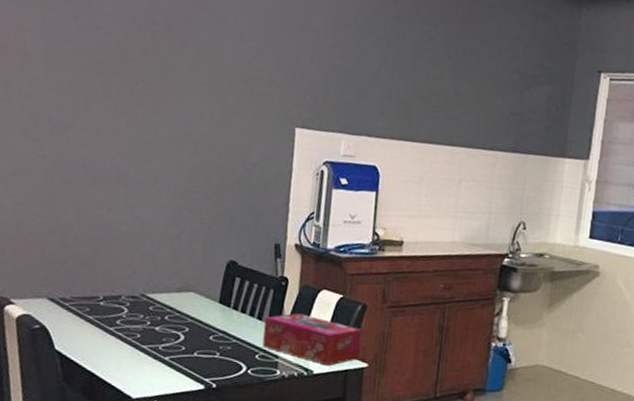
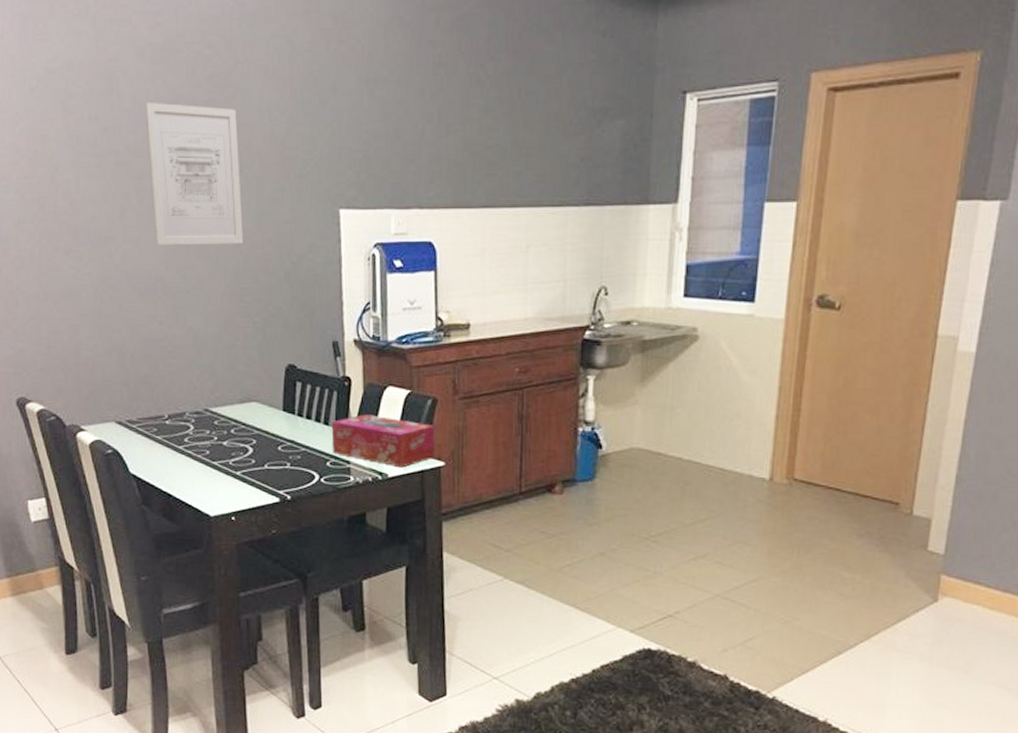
wall art: none [115,10,211,147] -> present [144,102,244,246]

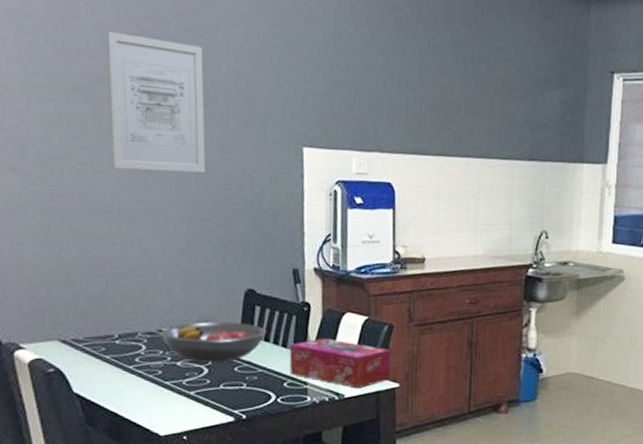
fruit bowl: none [207,399,308,443] -> present [161,321,267,363]

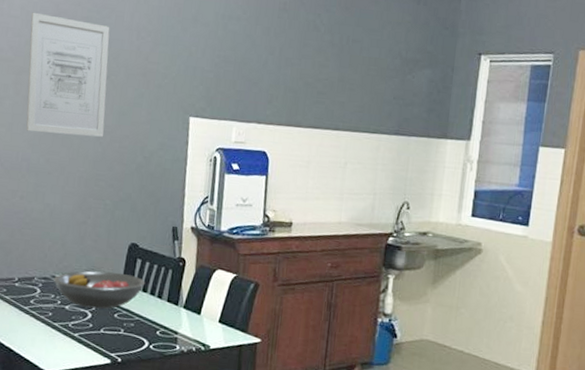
tissue box: present [289,338,391,389] -> none [162,292,255,341]

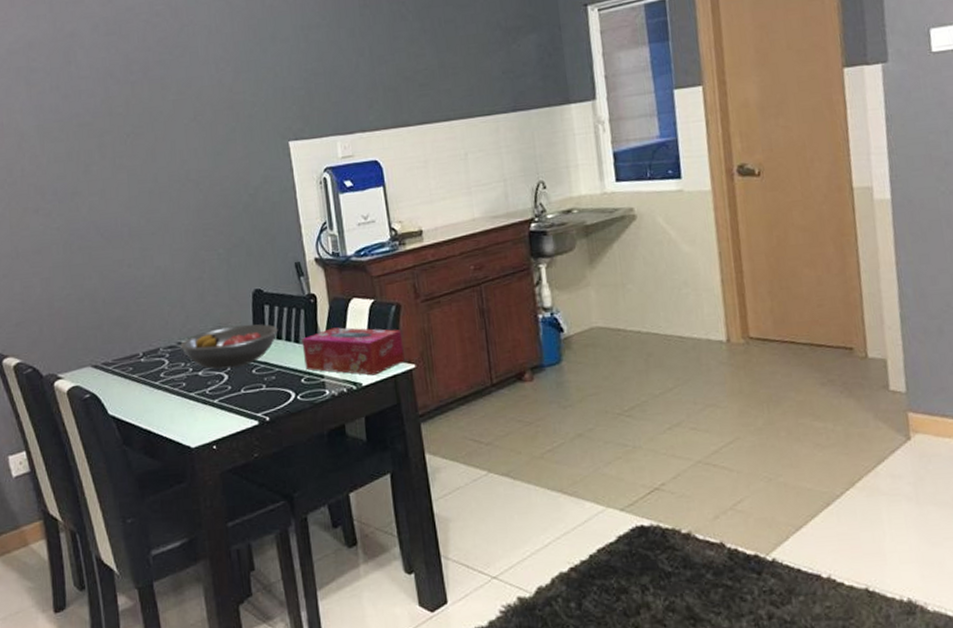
wall art: present [26,12,110,137] -> none [101,65,203,194]
tissue box: none [162,292,255,341] -> present [301,327,405,376]

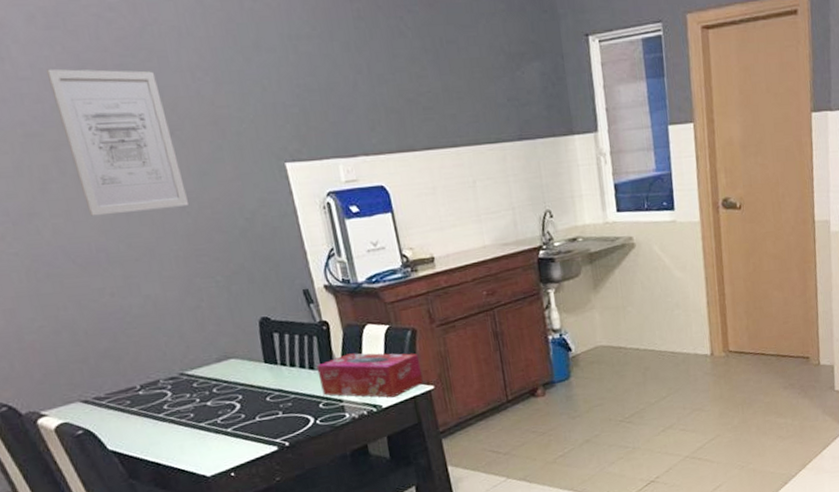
wall art: none [101,65,203,194] -> present [45,68,190,216]
fruit bowl: present [180,324,278,370] -> none [183,352,291,399]

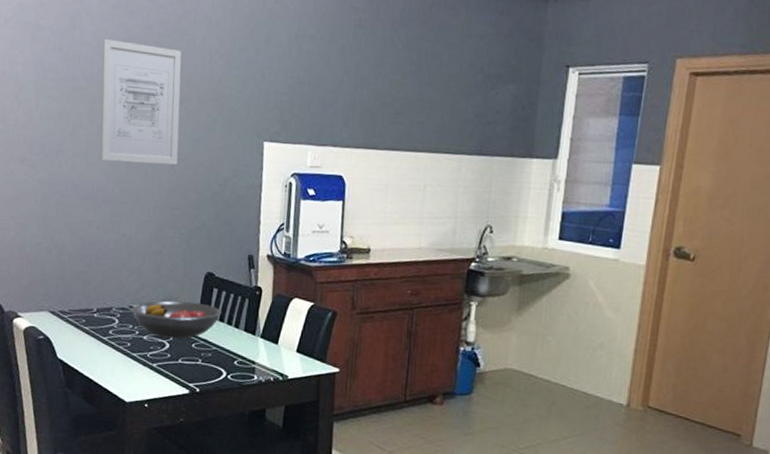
fruit bowl: none [183,352,291,399] -> present [131,300,222,340]
tissue box: present [316,353,423,398] -> none [240,321,333,371]

